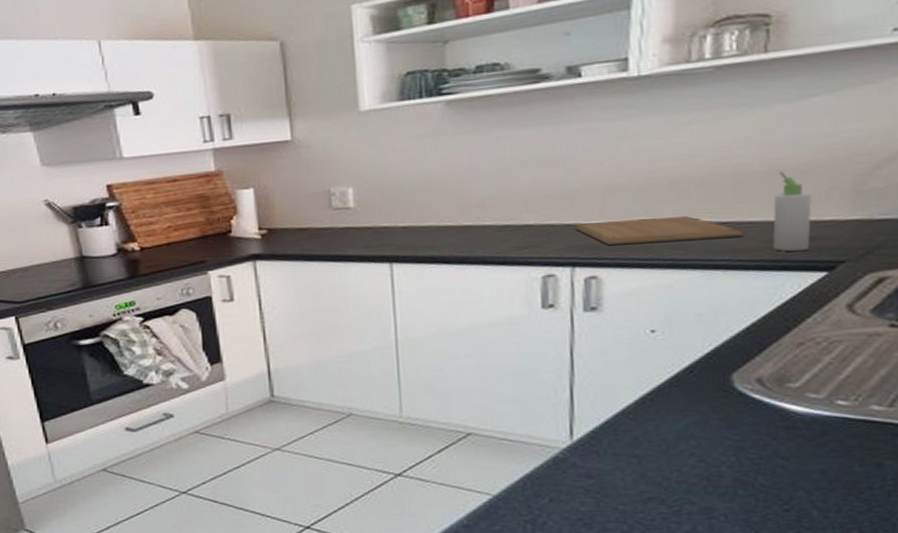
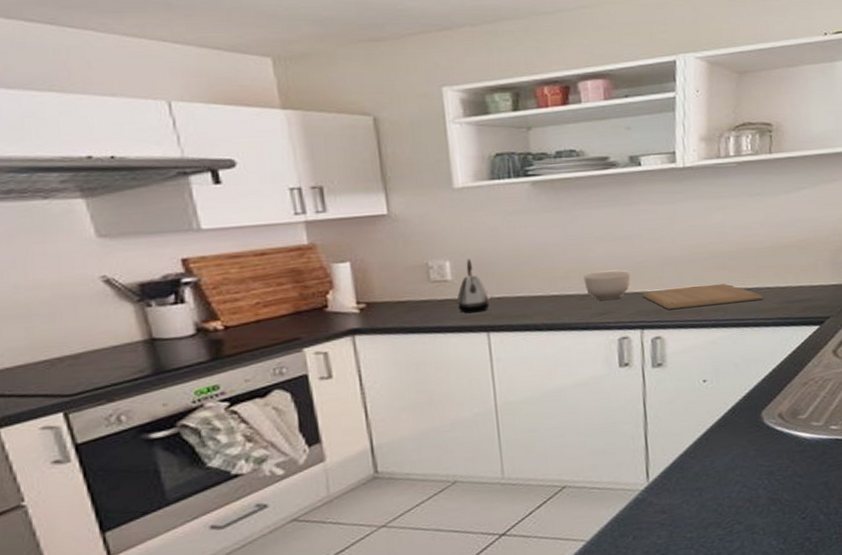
kettle: none [358,185,395,243] -> present [456,259,490,313]
bowl: none [503,199,562,233] -> present [583,270,631,301]
bottle: present [773,171,812,252] -> none [782,247,807,311]

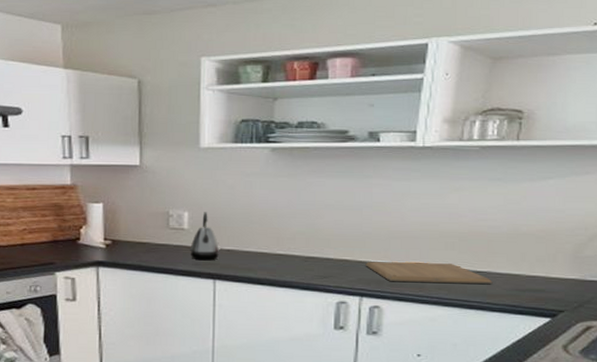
bowl: present [583,270,631,301] -> none [310,238,356,265]

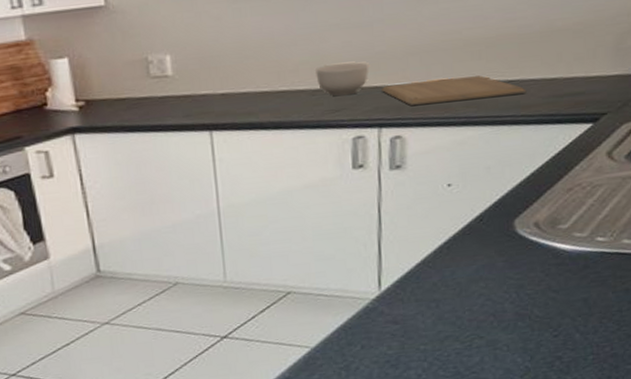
kettle: present [190,212,220,261] -> none [177,52,213,111]
bowl: none [310,238,356,265] -> present [316,62,369,97]

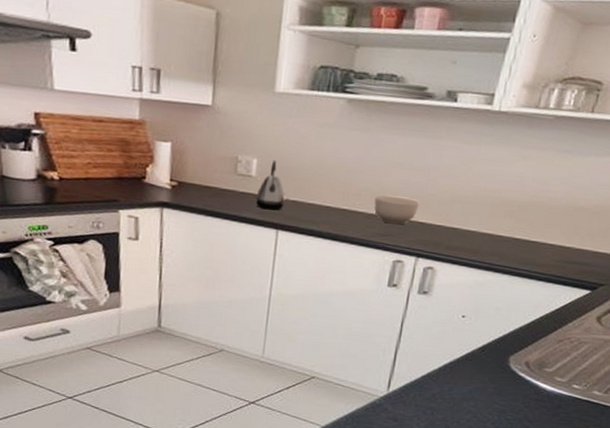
kettle: none [177,52,213,111] -> present [255,160,286,211]
chopping board: present [382,75,527,105] -> none [425,223,544,254]

